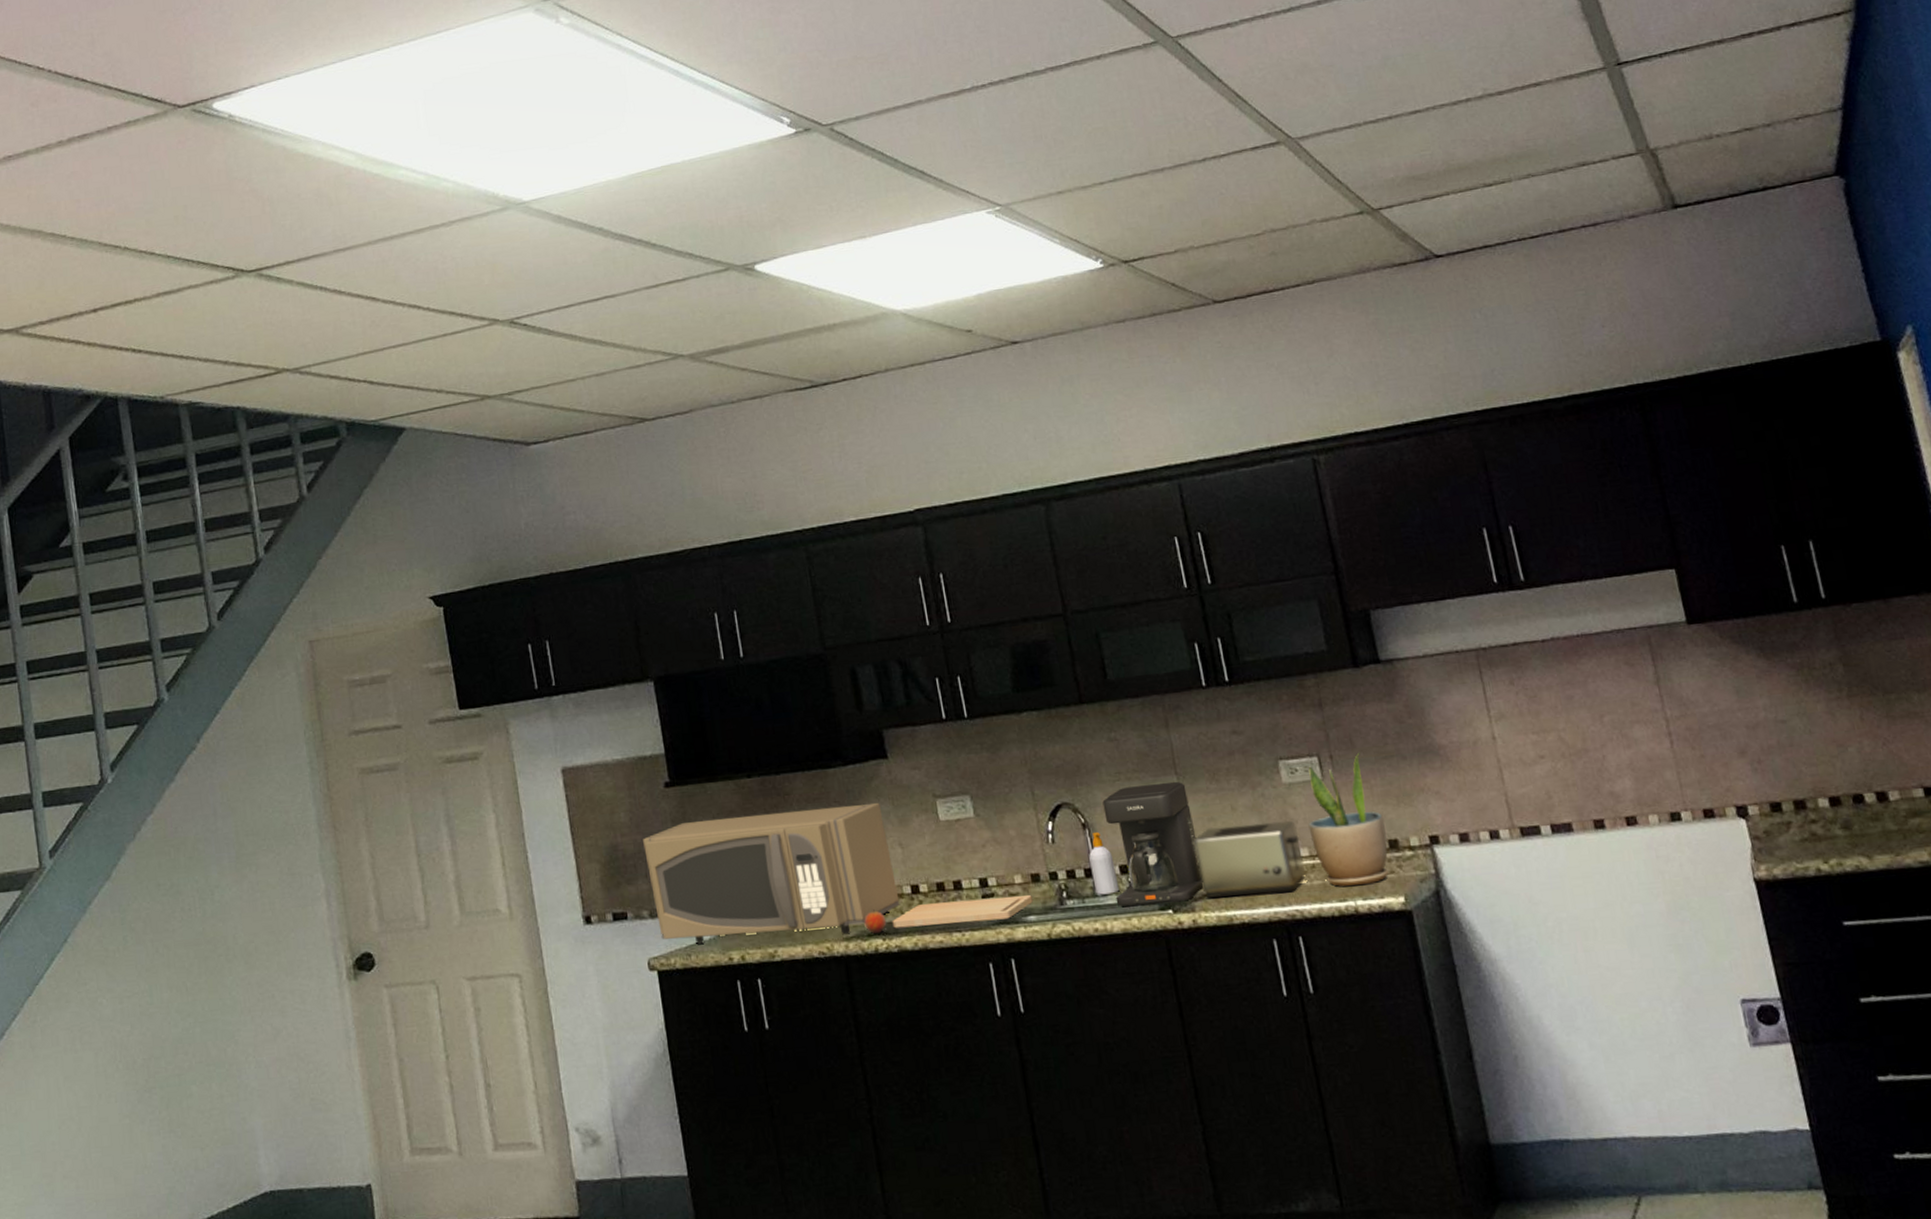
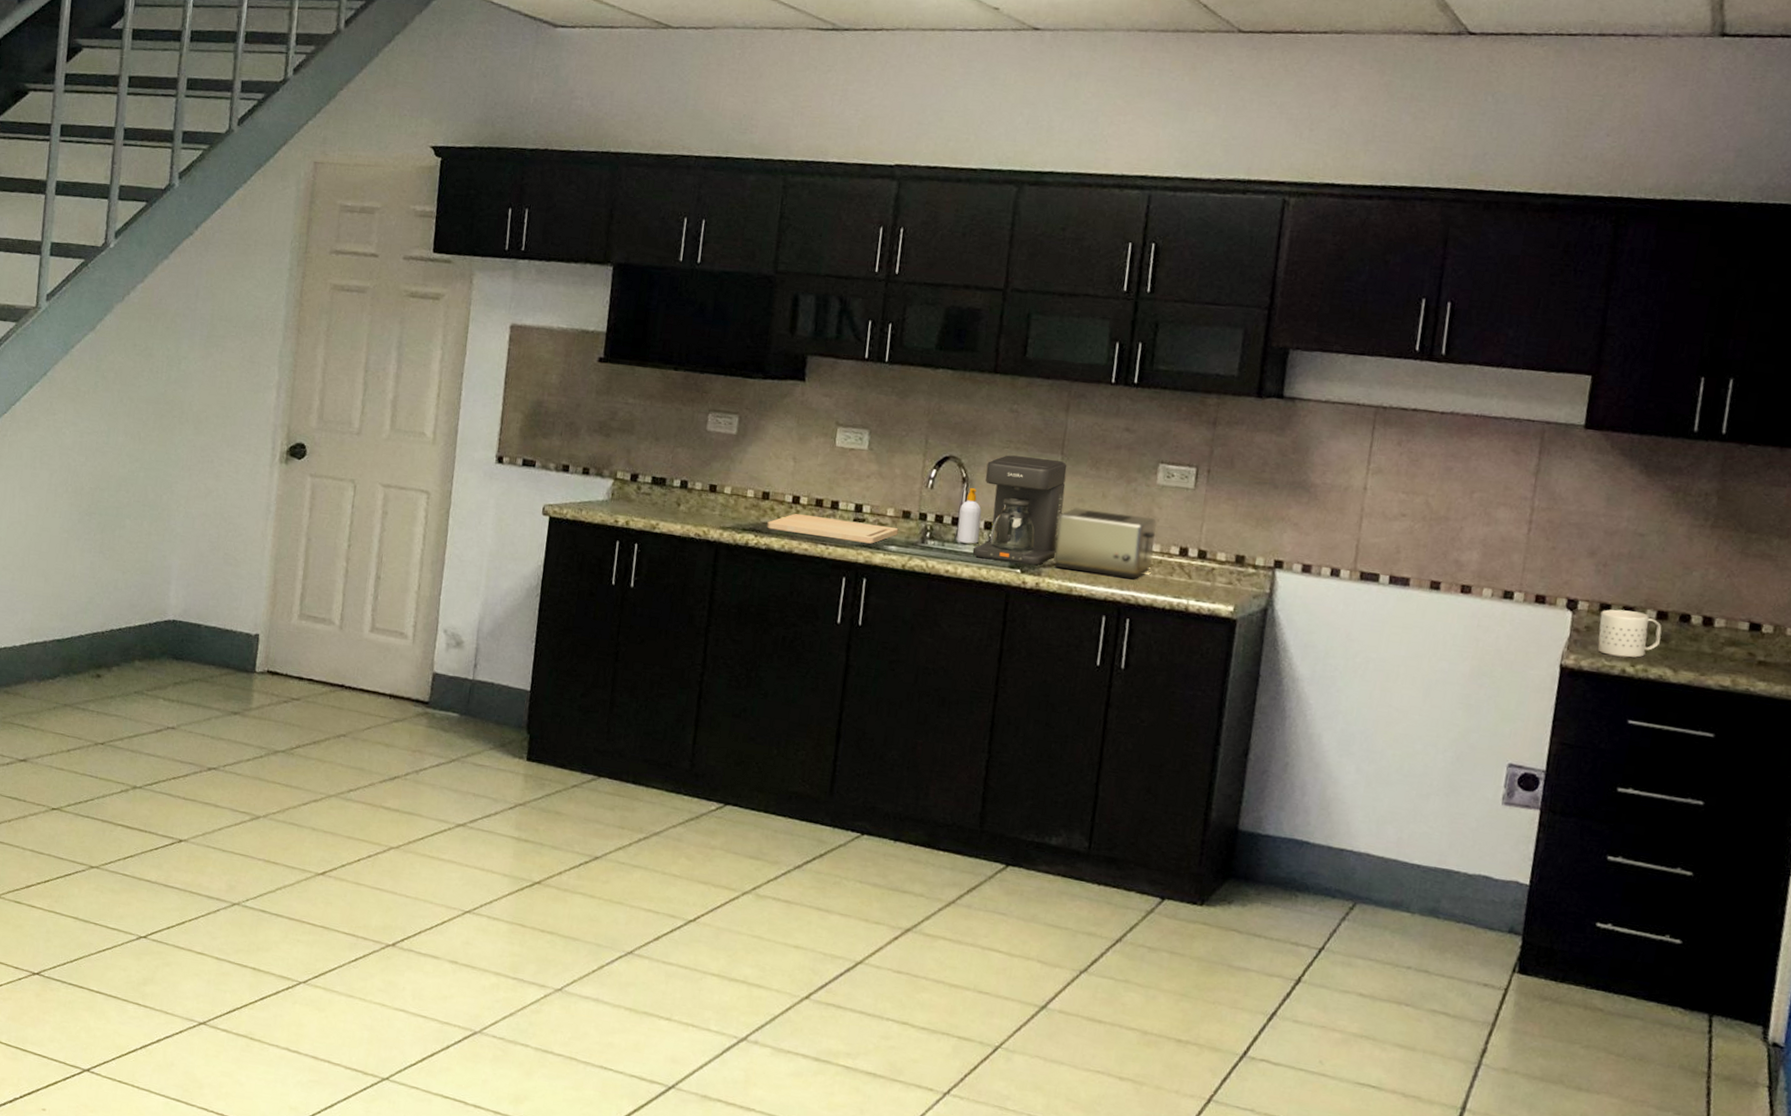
microwave: present [643,802,900,944] -> none [560,396,786,524]
fruit: present [864,909,887,933] -> none [742,508,763,530]
potted plant: present [1308,752,1388,887] -> none [1166,472,1239,589]
mug: none [1773,803,1844,857] -> present [1597,609,1662,658]

